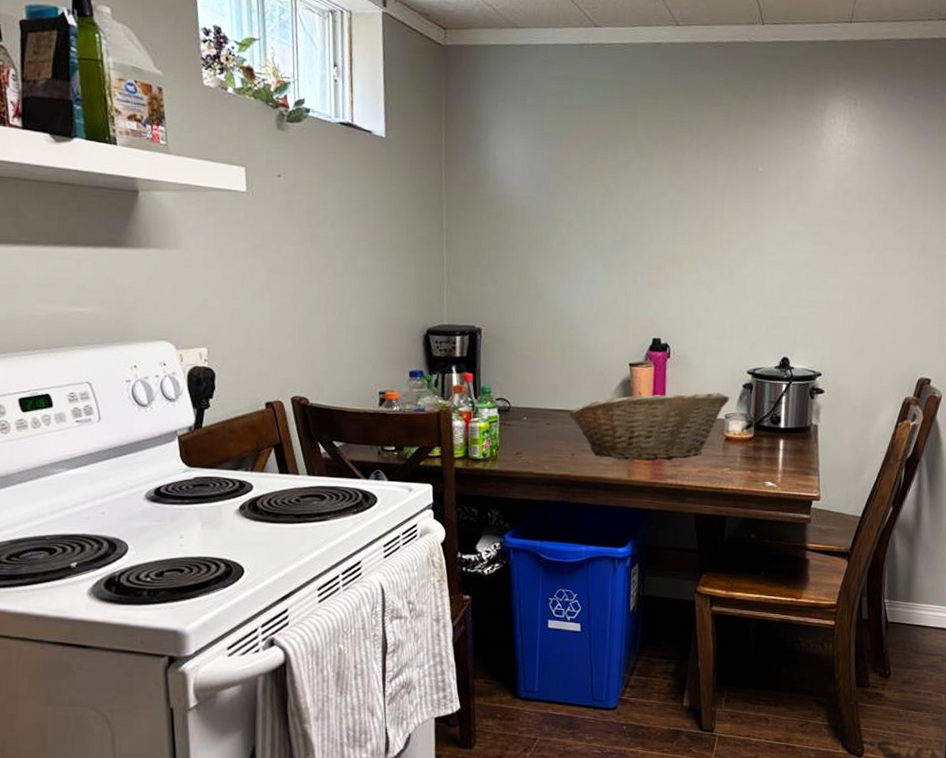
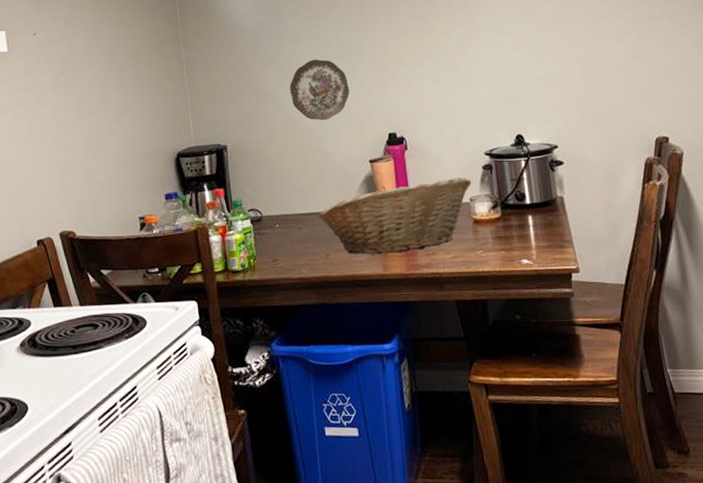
decorative plate: none [555,248,619,316] -> present [289,59,349,121]

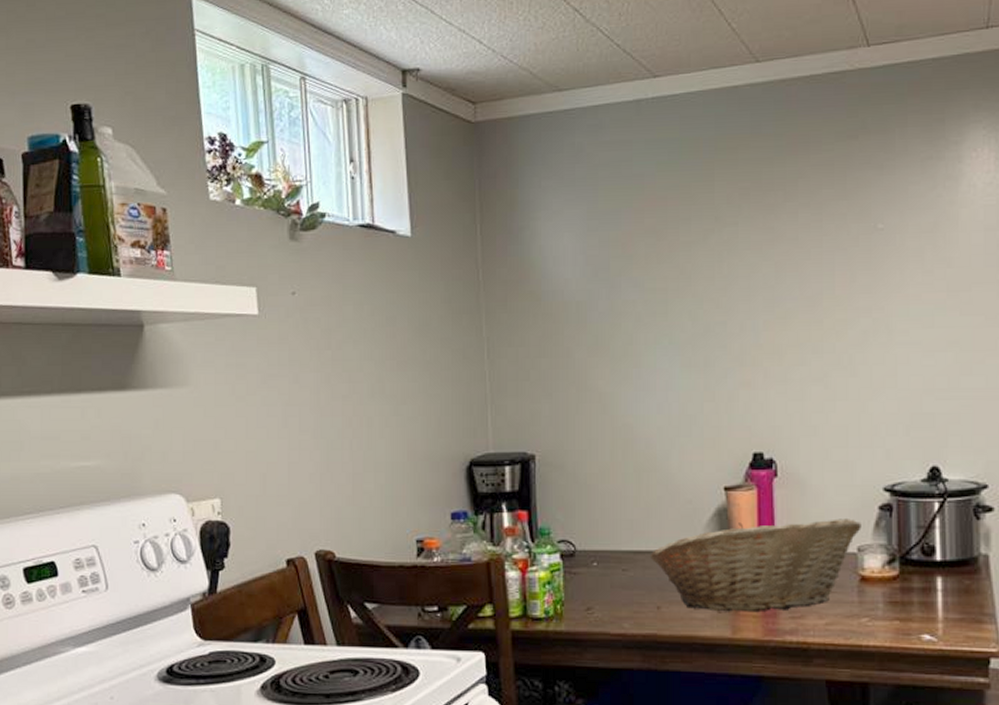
decorative plate: present [289,59,349,121] -> none [623,346,704,430]

